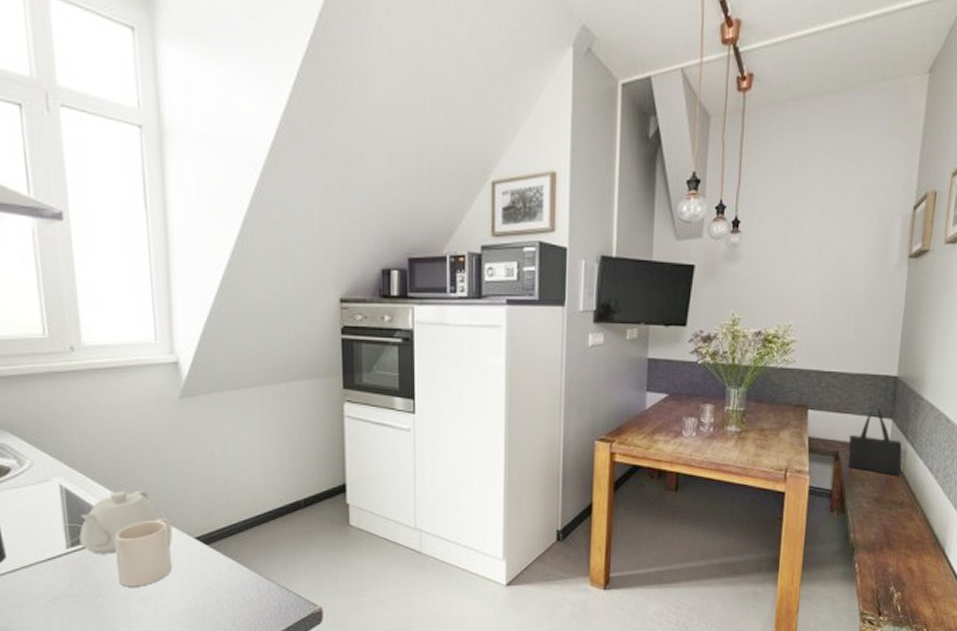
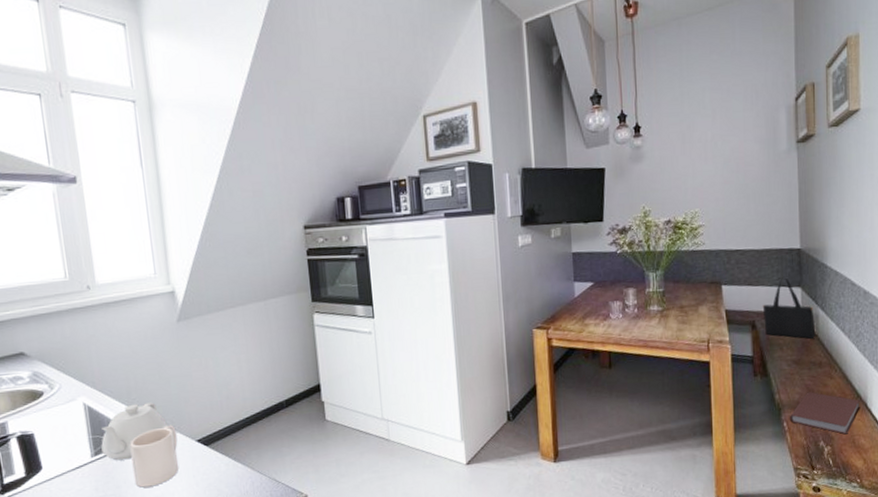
book: none [862,533,938,581] -> present [790,392,860,435]

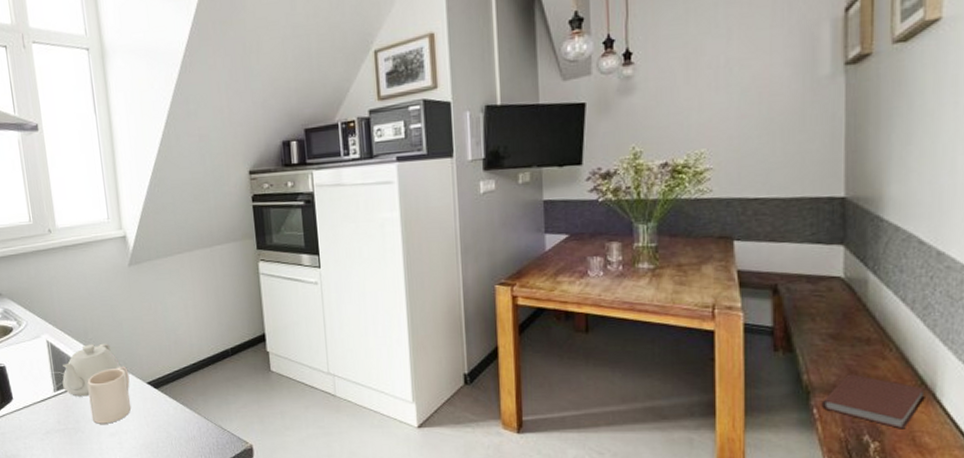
tote bag: present [762,277,816,339] -> none [788,232,864,309]

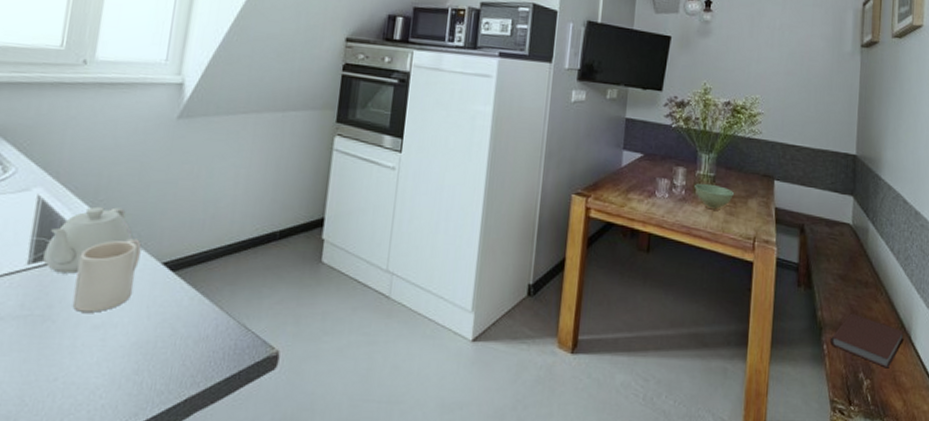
bowl: none [634,255,682,282] -> present [694,183,734,210]

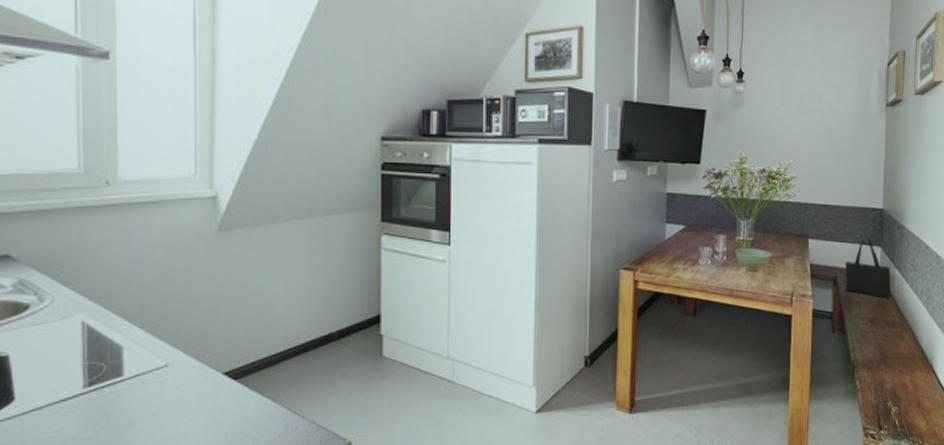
teapot: present [43,206,133,274] -> none [99,325,188,394]
mug: present [72,238,142,313] -> none [136,353,199,428]
tote bag: none [813,182,865,254] -> present [844,236,892,298]
book: present [830,313,904,369] -> none [862,351,927,395]

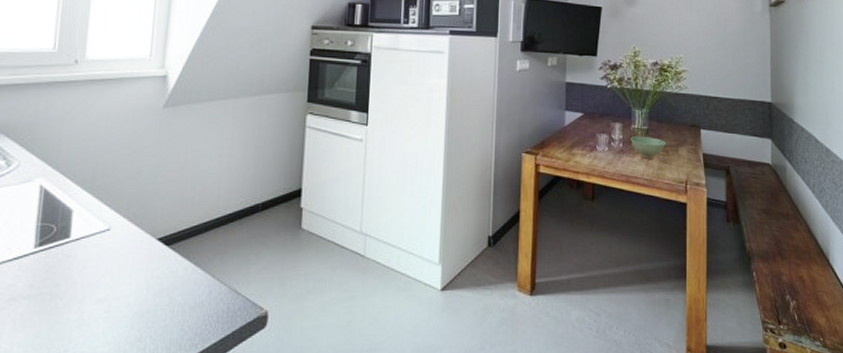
tote bag: present [844,236,892,298] -> none [736,128,784,189]

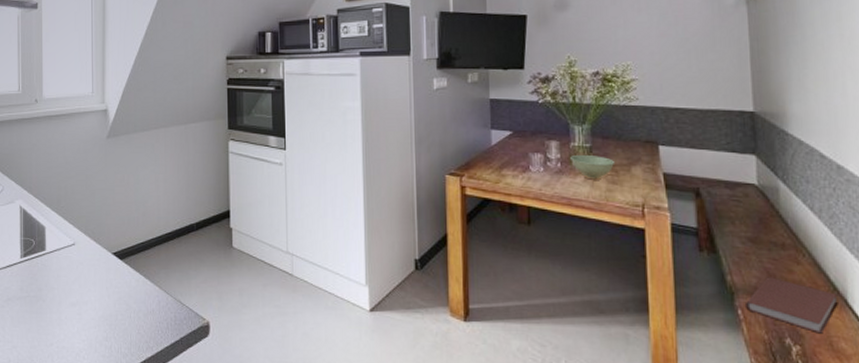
book: none [759,243,823,290] -> present [746,277,838,334]

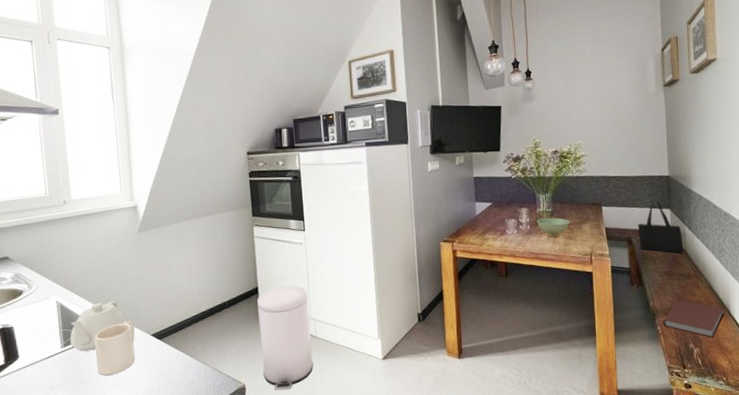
teapot: none [30,211,88,264] -> present [70,301,127,352]
mug: none [54,235,96,293] -> present [94,321,136,376]
pedal bin: none [228,212,288,334] -> present [257,286,314,390]
tote bag: none [708,142,777,215] -> present [637,200,684,254]

